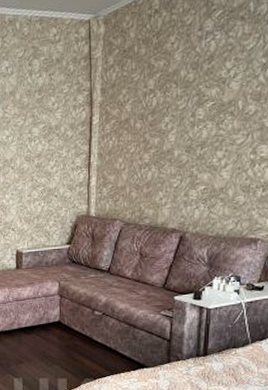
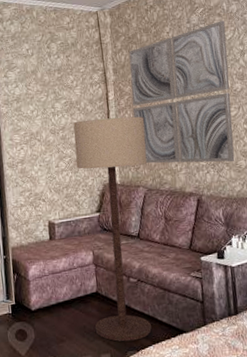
floor lamp: none [49,143,131,370] -> present [73,116,152,342]
wall art: none [118,25,248,197] -> present [128,20,235,164]

